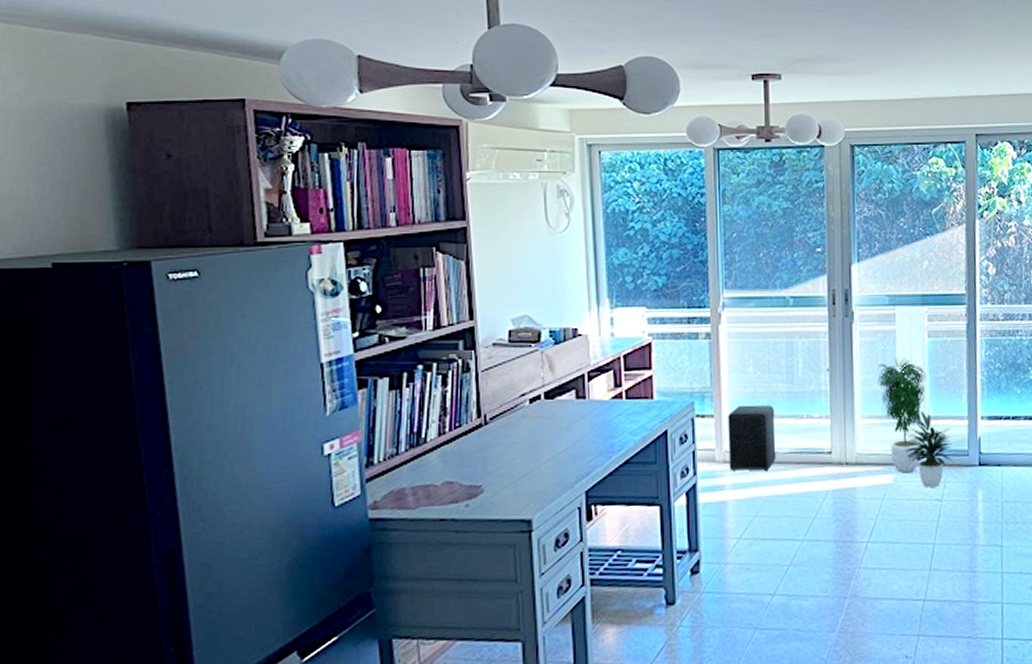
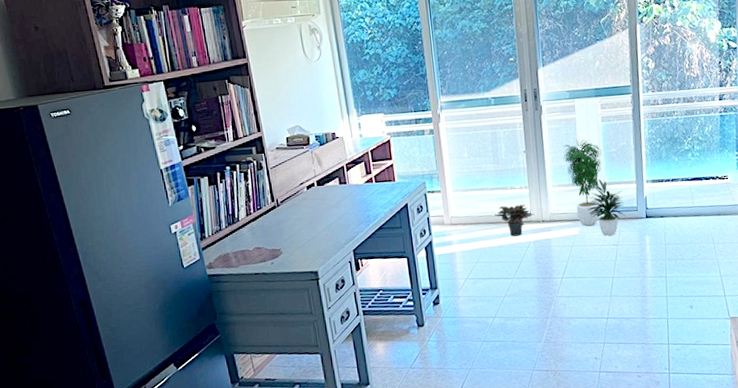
speaker: present [728,405,776,472] -> none [451,181,490,231]
potted plant: none [784,439,836,482] -> present [495,204,535,237]

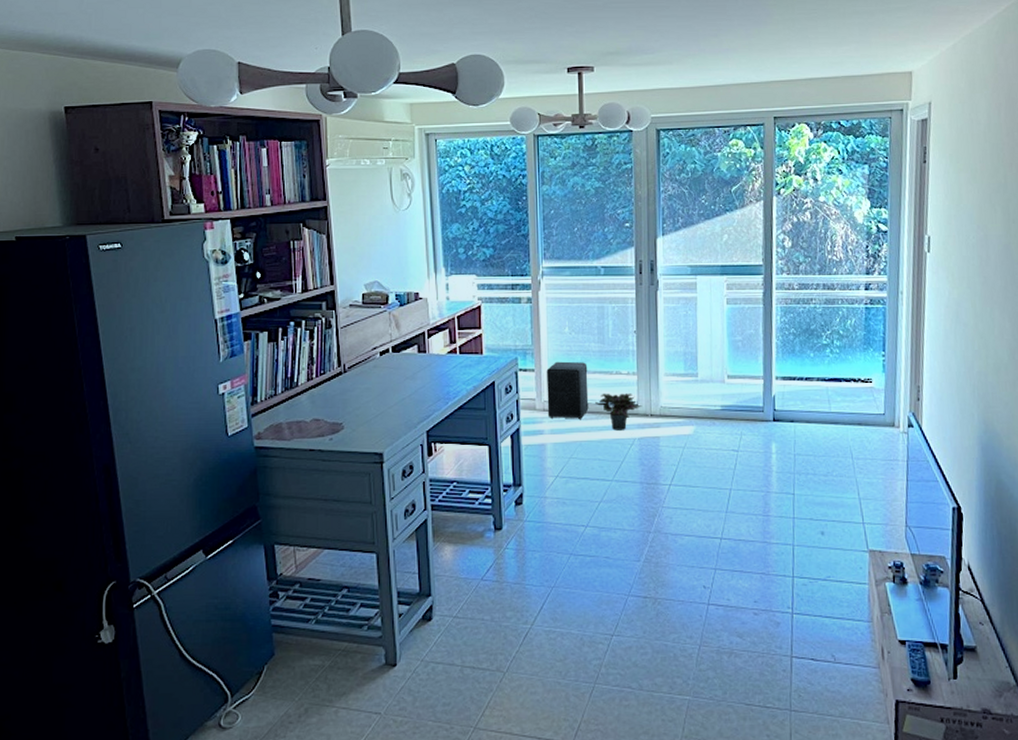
speaker: none [451,181,490,231] -> present [546,361,589,420]
potted plant: present [563,139,626,236] -> none [679,322,749,439]

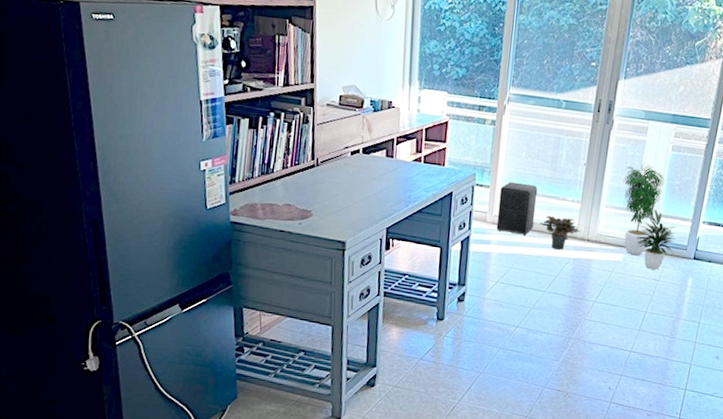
potted plant: none [679,322,749,439] -> present [623,163,676,270]

